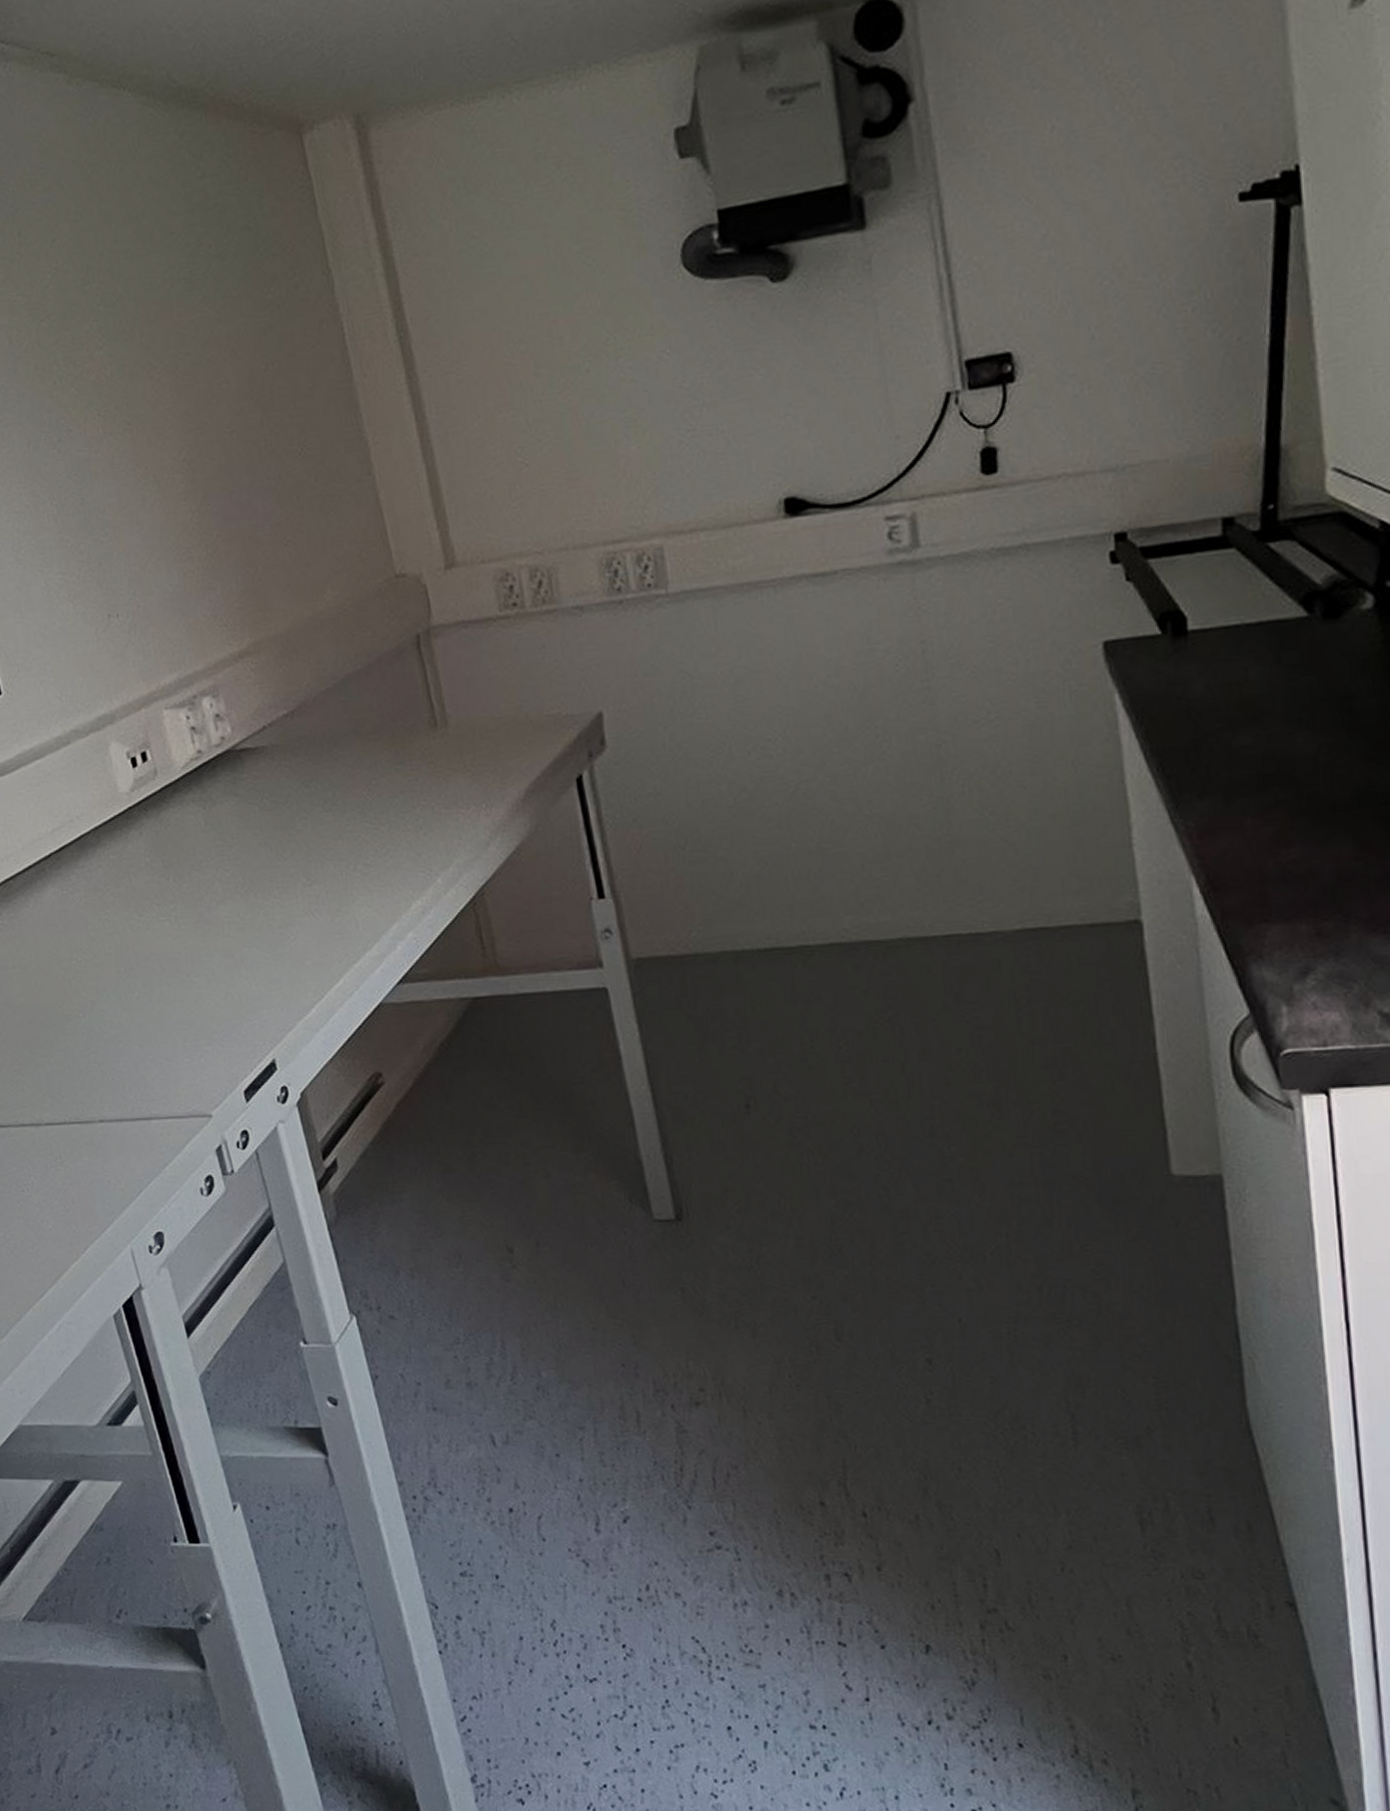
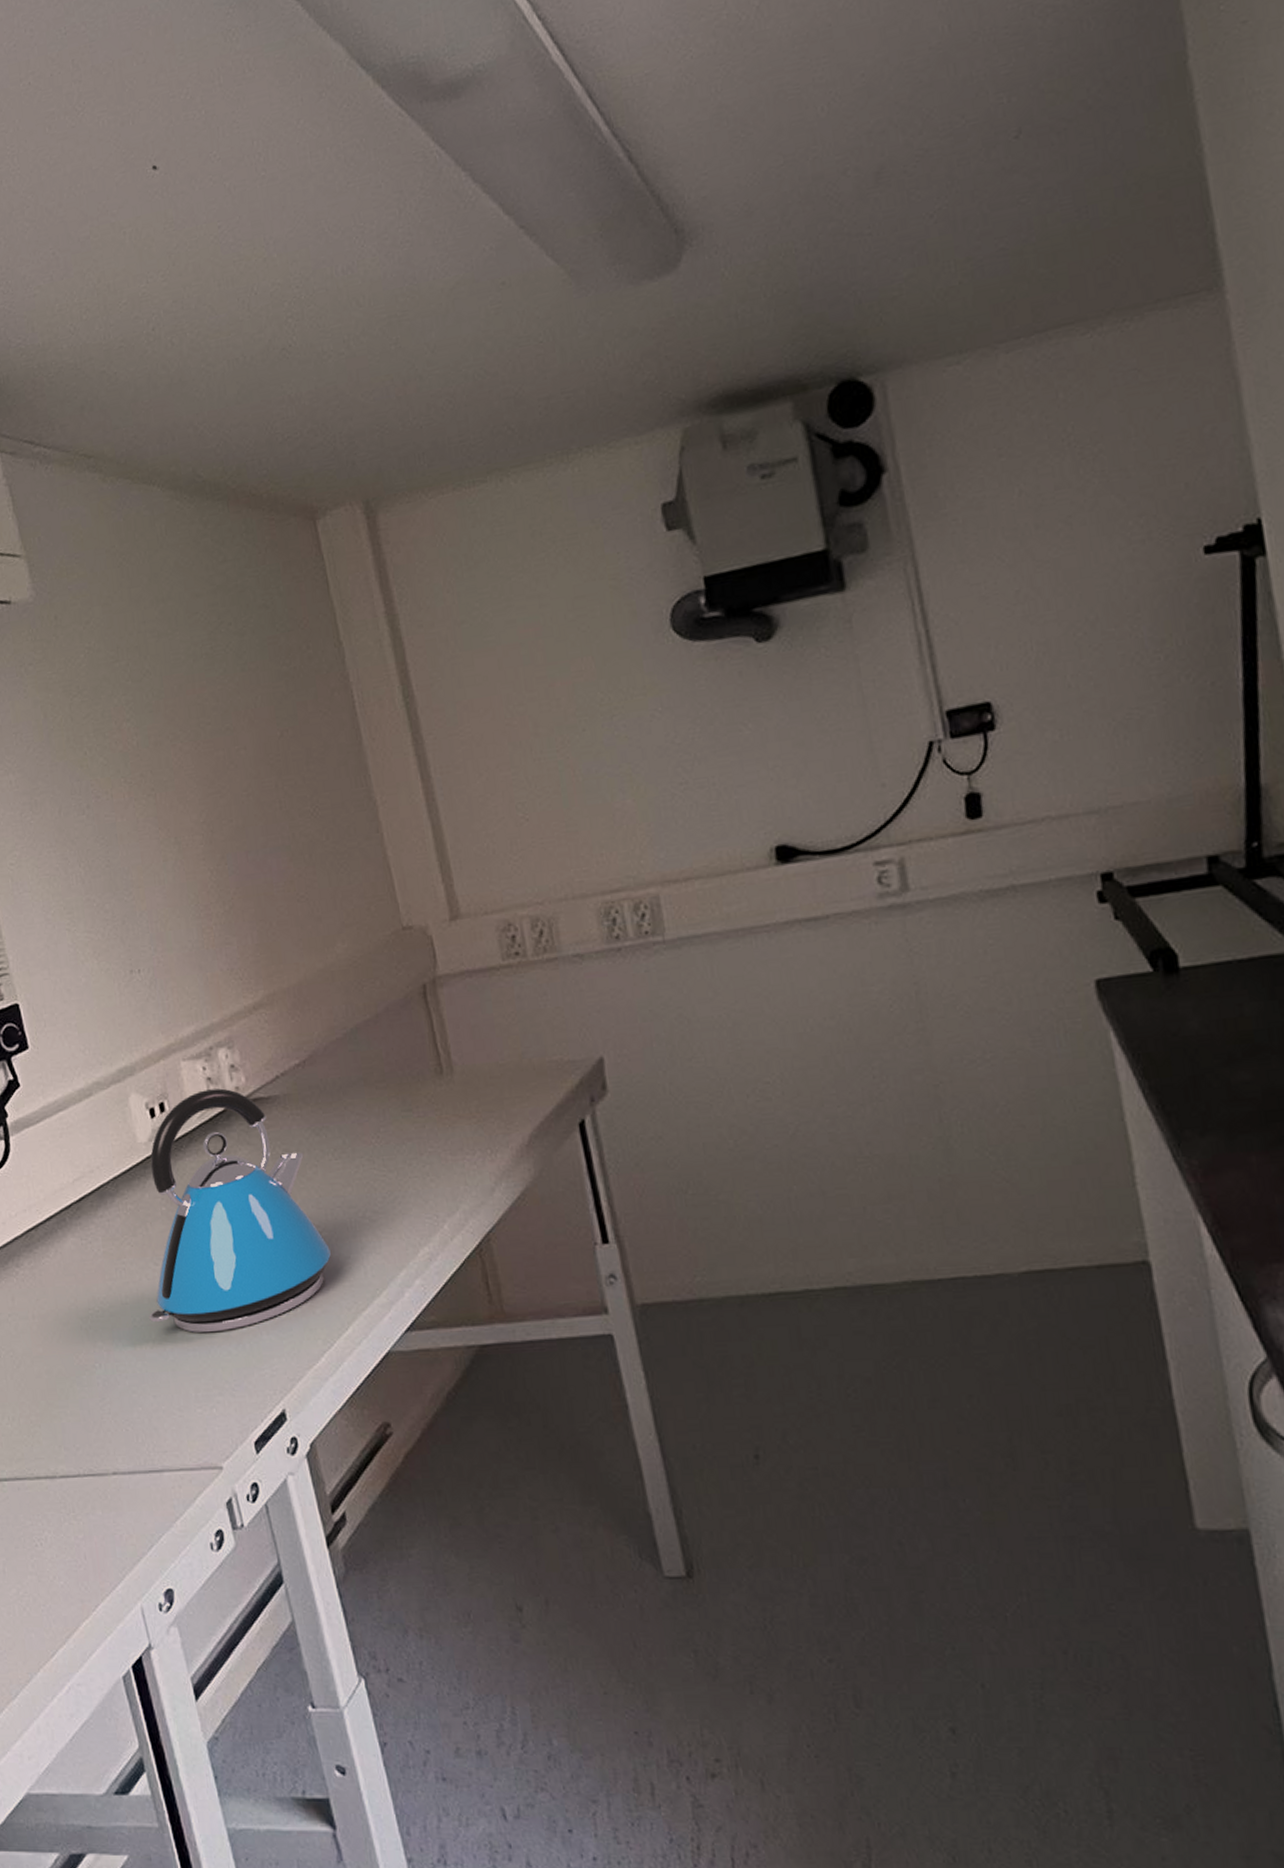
kettle: none [132,738,321,984] -> present [149,1088,331,1333]

